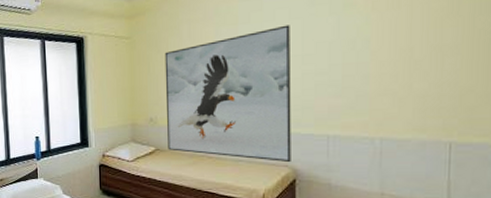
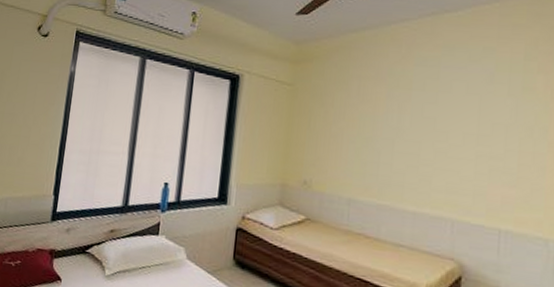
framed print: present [165,25,292,163] -> none [320,99,467,256]

